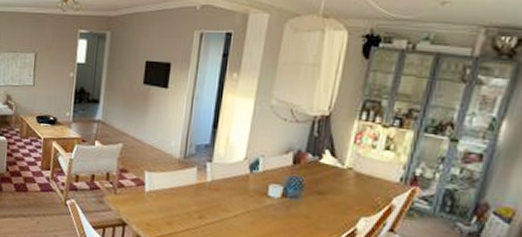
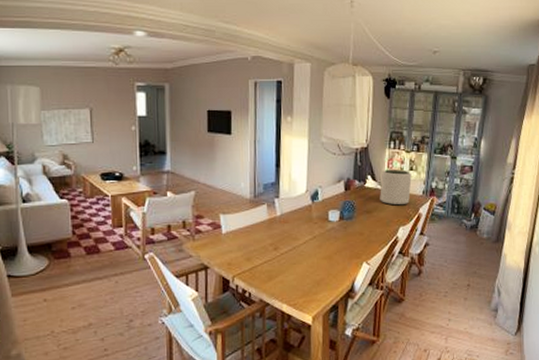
plant pot: none [338,145,387,192] -> present [380,170,412,206]

